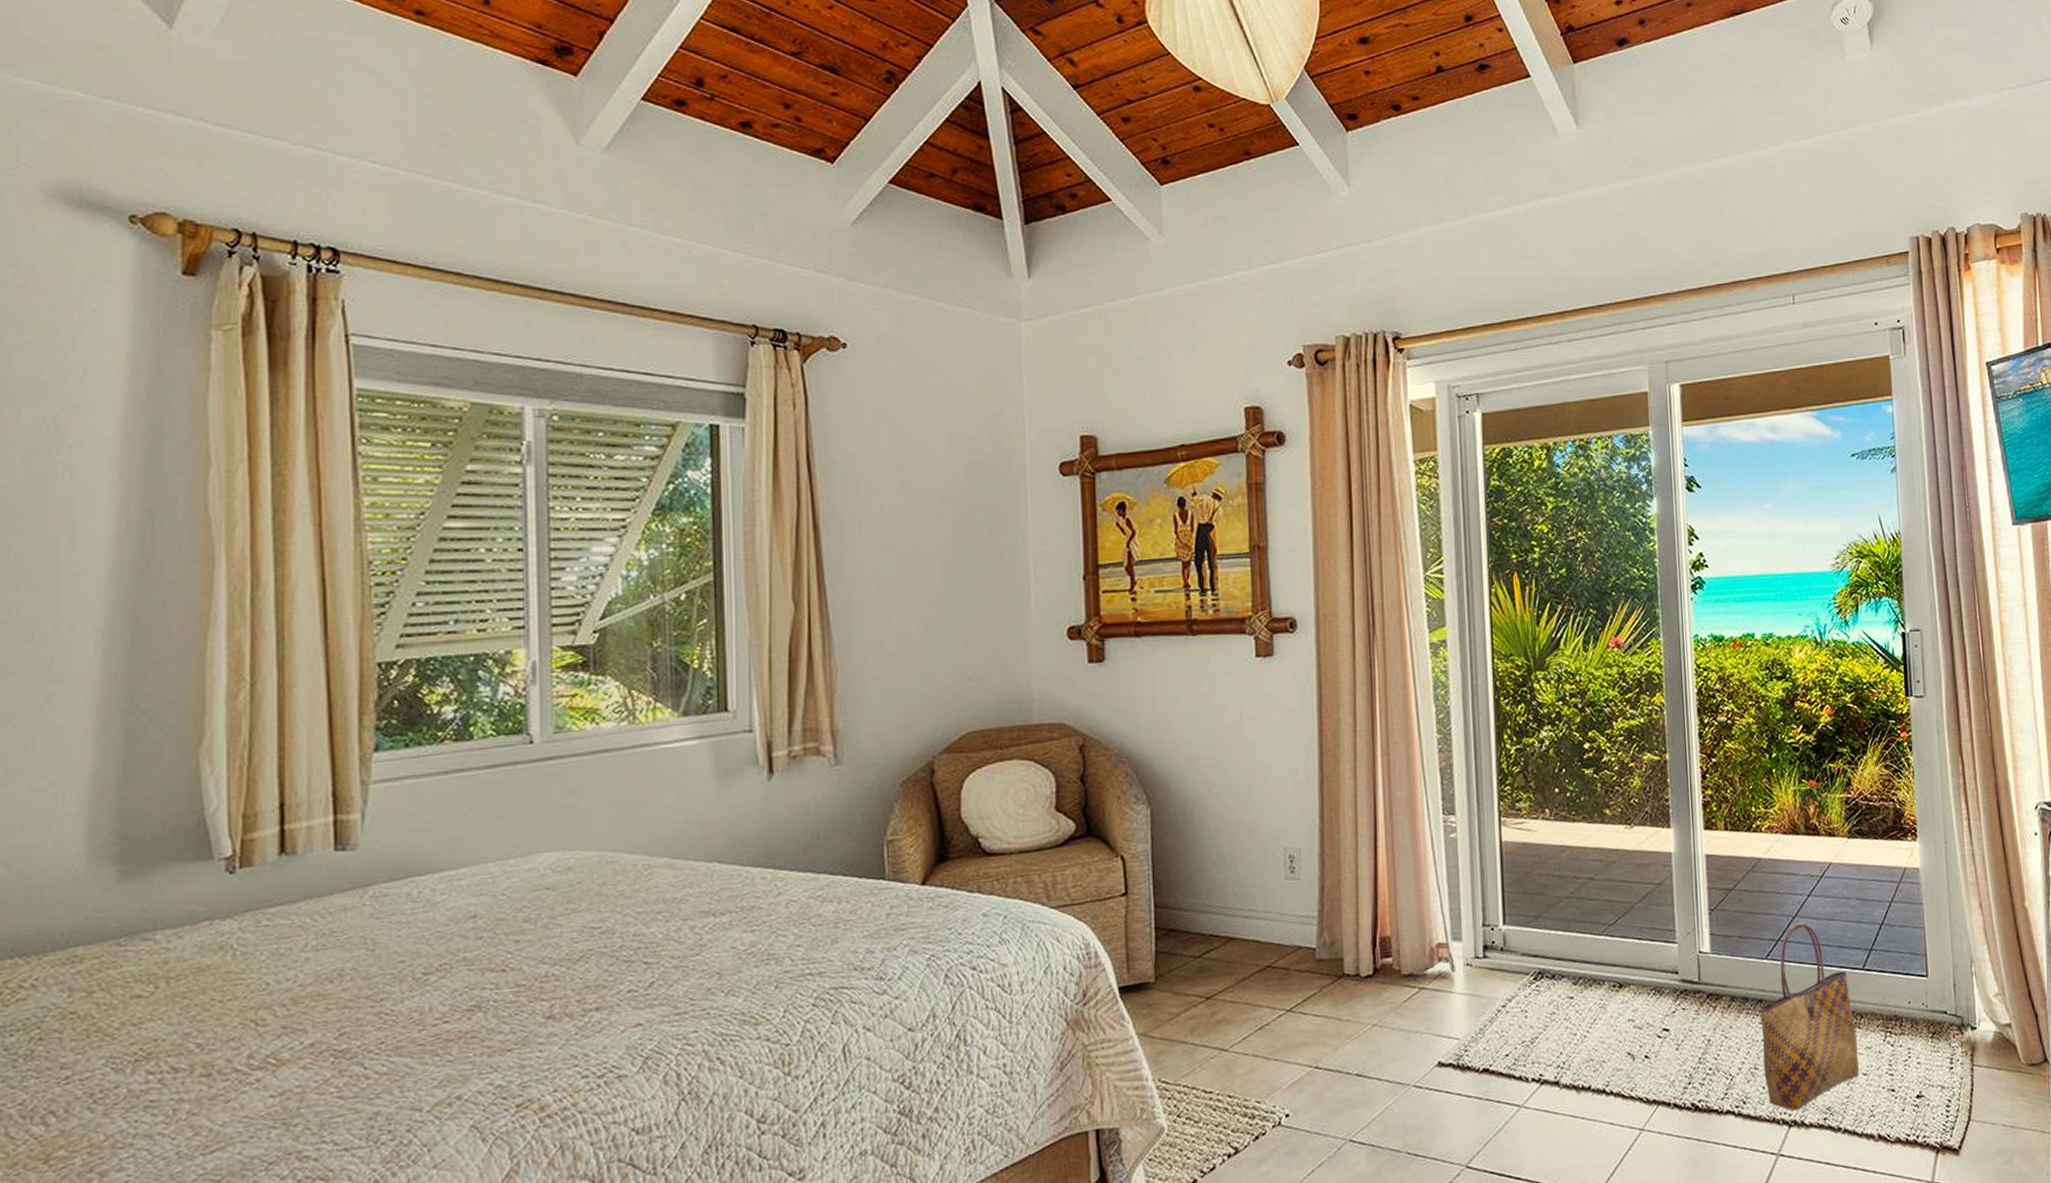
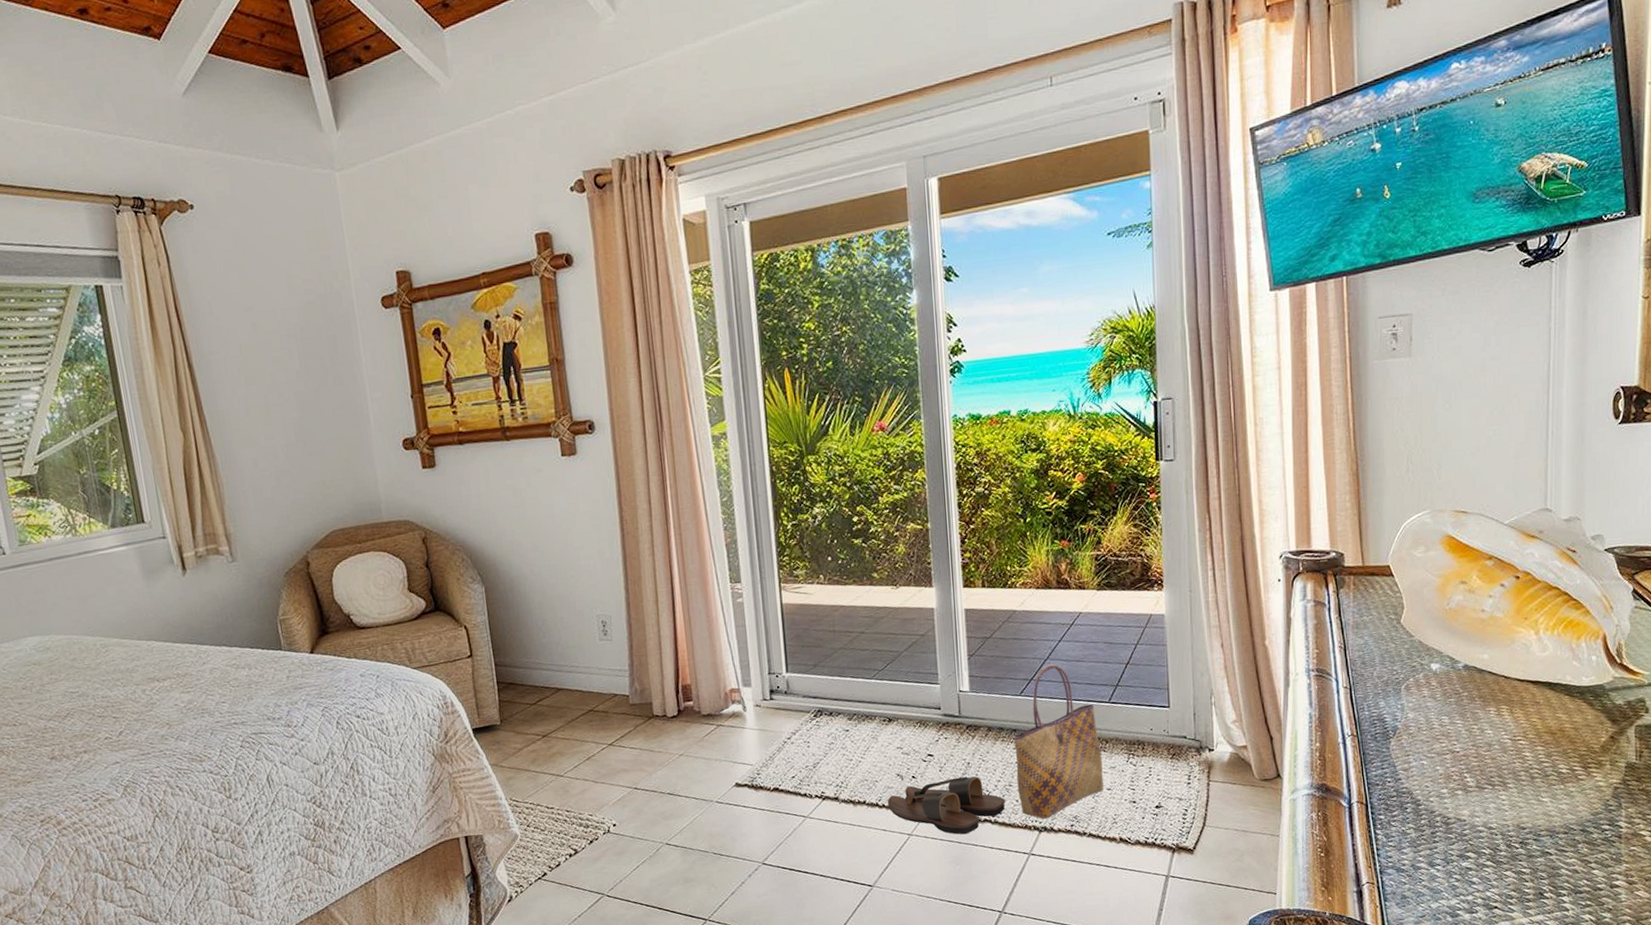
flip-flop: none [1615,1056,1750,1130] -> present [887,776,1005,835]

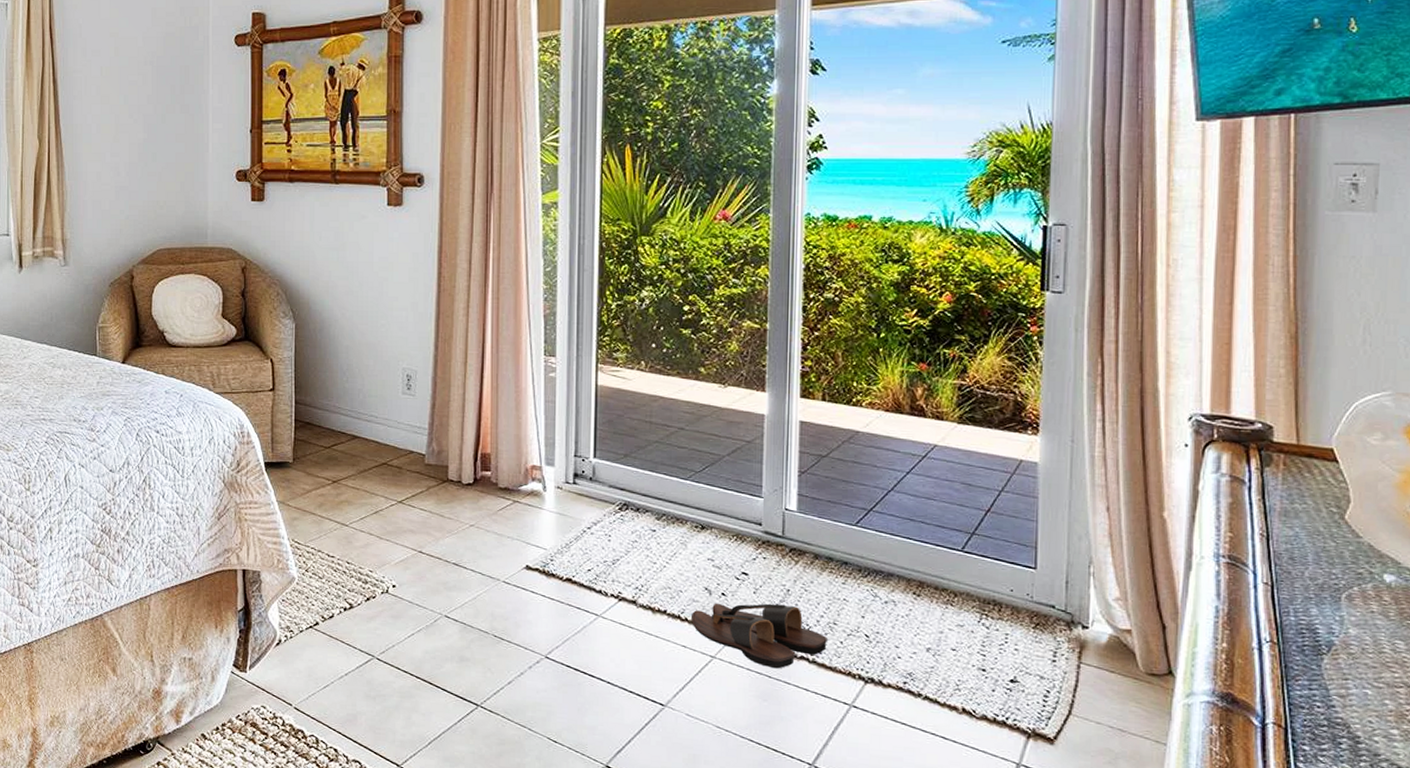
tote bag: present [1014,664,1103,819] -> none [843,497,948,670]

